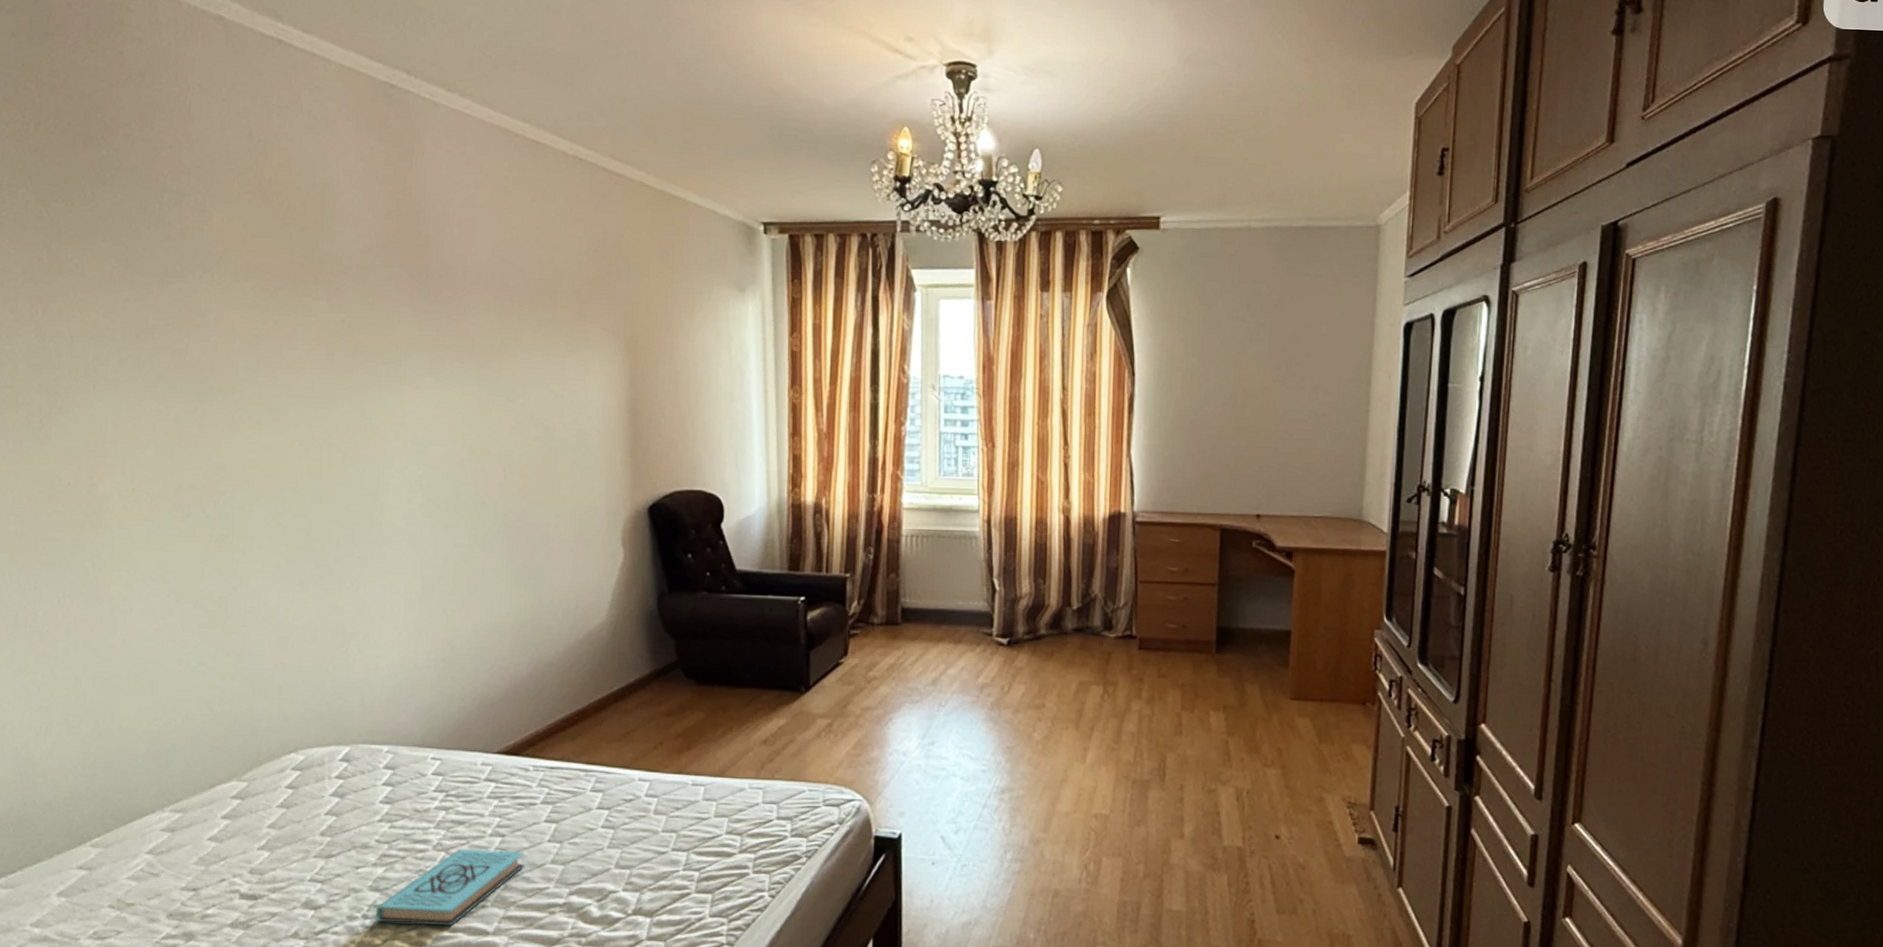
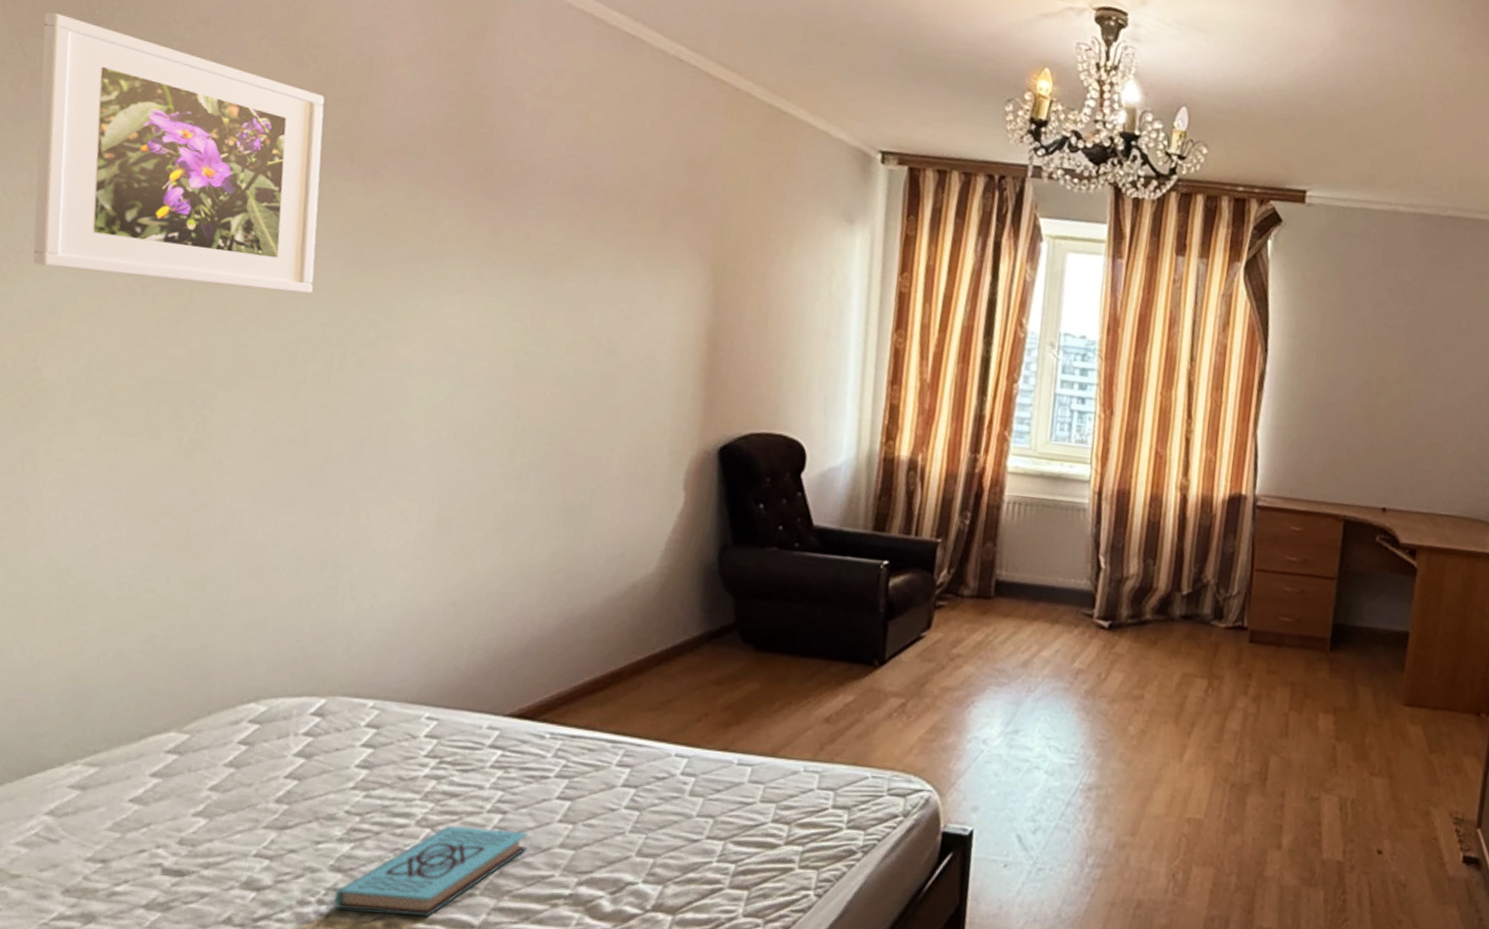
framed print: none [61,179,299,402] -> present [32,11,325,294]

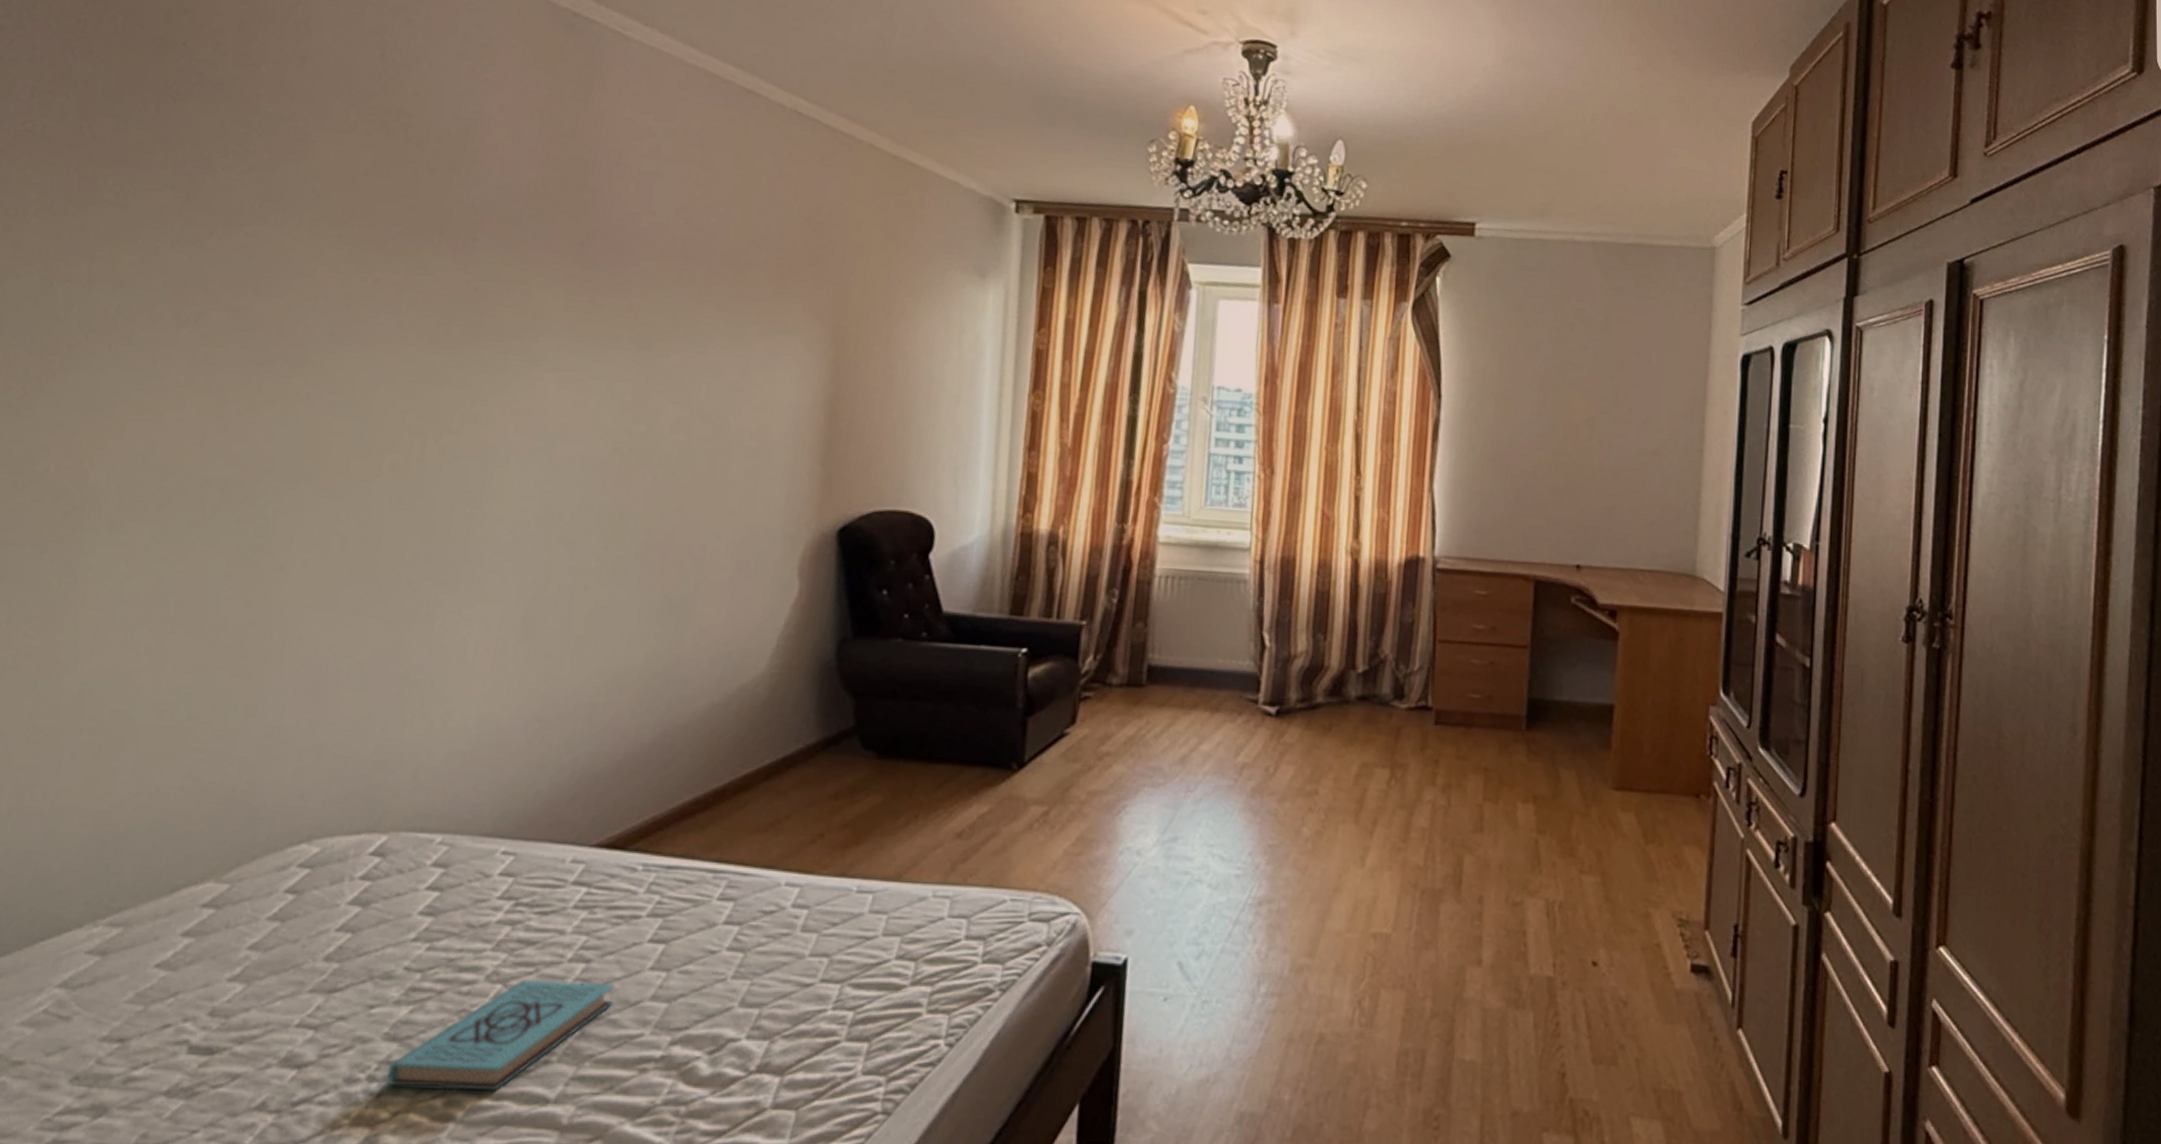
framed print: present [32,11,325,294] -> none [86,90,415,379]

